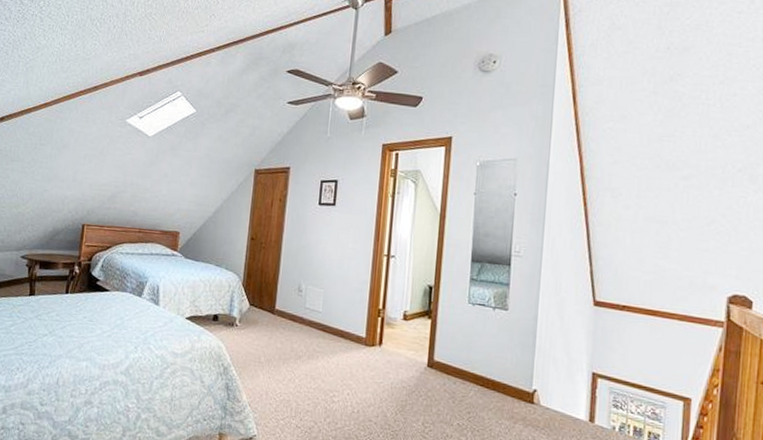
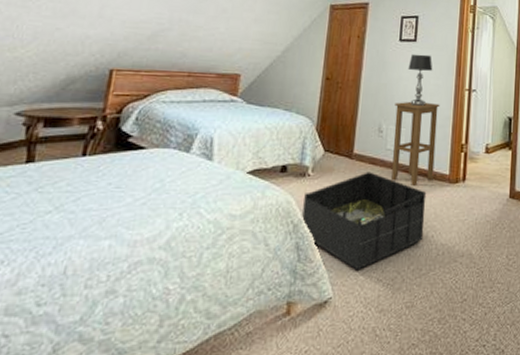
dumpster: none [231,327,343,415] -> present [302,172,427,271]
stool: none [310,263,358,346] -> present [391,101,440,187]
table lamp: none [326,217,352,270] -> present [408,54,433,107]

